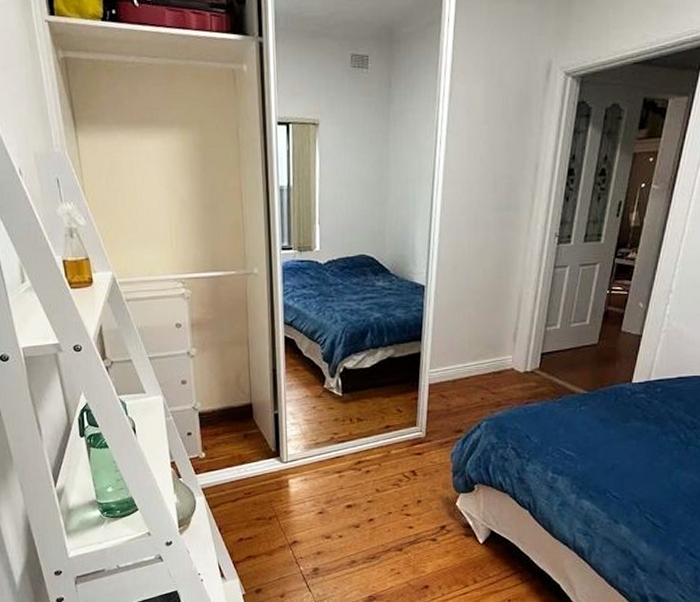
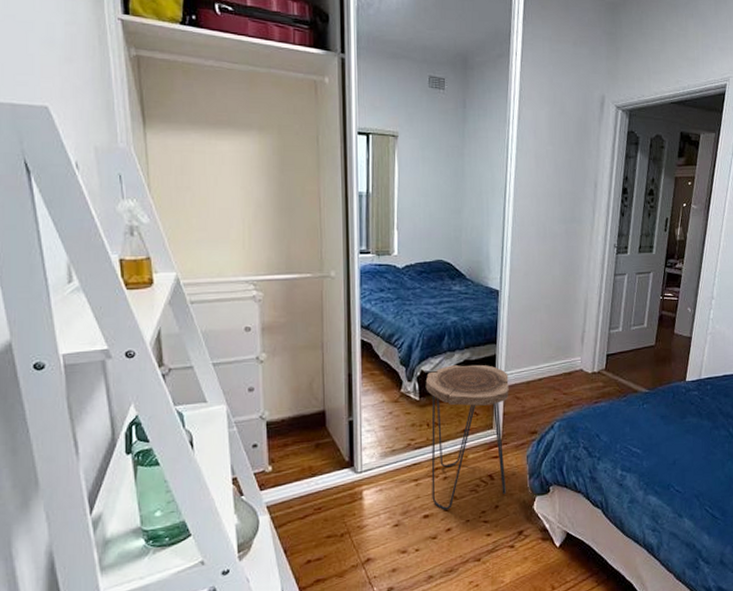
side table: none [348,362,434,502] -> present [425,364,509,510]

